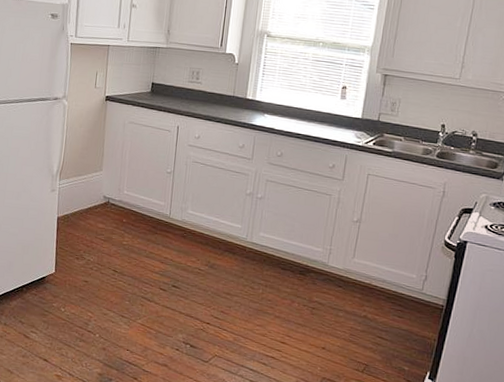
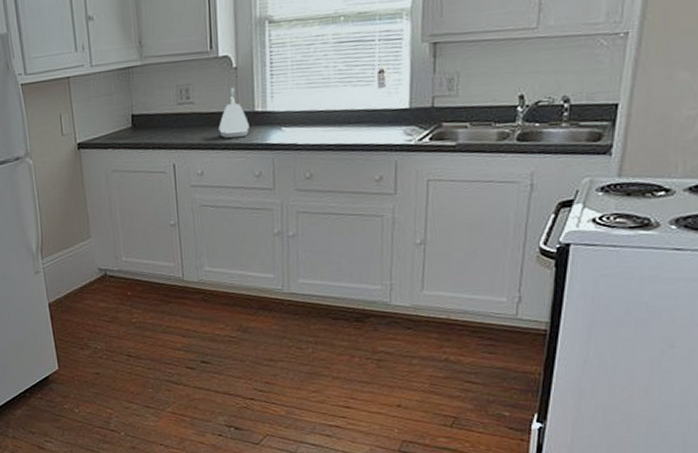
kettle: none [217,78,241,116] -> present [218,88,249,139]

